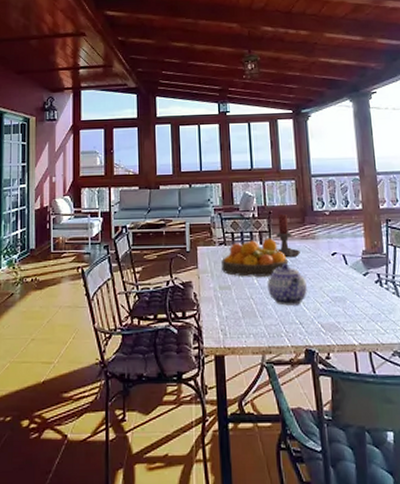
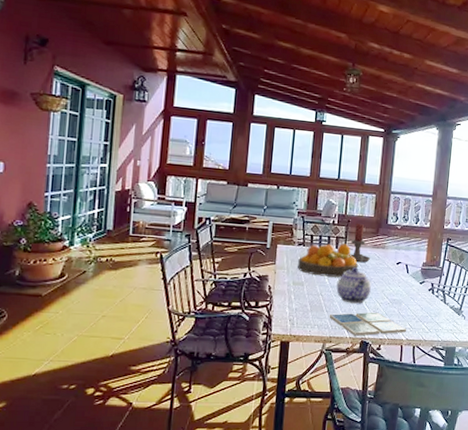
drink coaster: none [264,313,357,344] -> present [329,312,406,336]

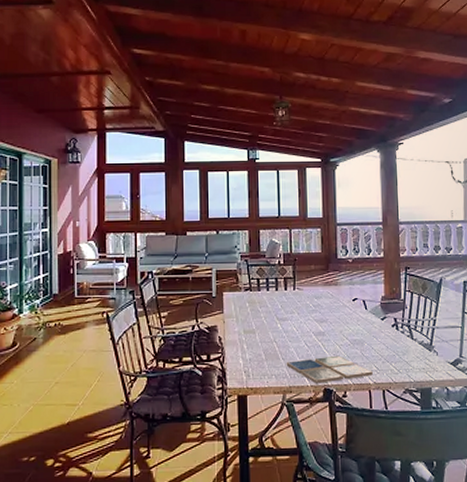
fruit bowl: present [298,243,359,277] -> none [247,284,312,322]
teapot: present [336,267,371,304] -> none [290,308,328,348]
candle holder: present [349,222,370,263] -> none [300,260,323,303]

